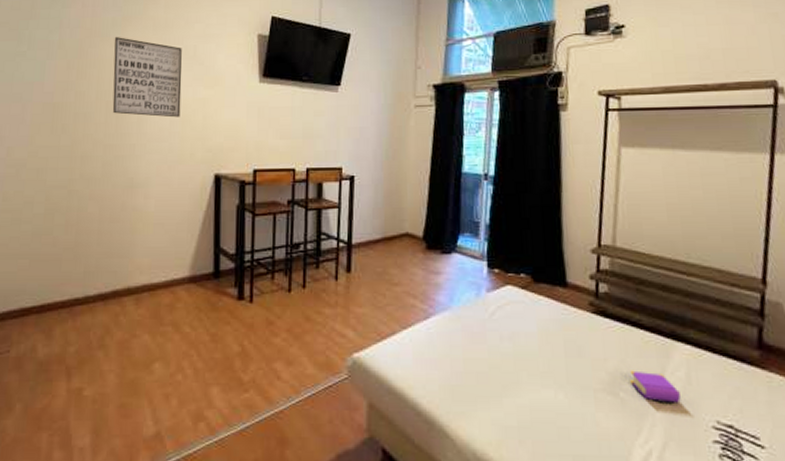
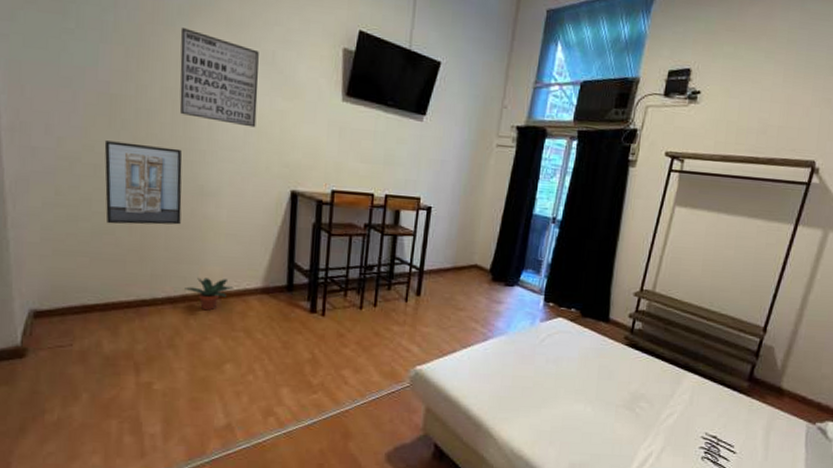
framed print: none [45,145,114,224] -> present [104,140,183,225]
potted plant: none [115,270,161,305] -> present [184,277,233,311]
book: present [629,370,681,405] -> none [645,392,682,420]

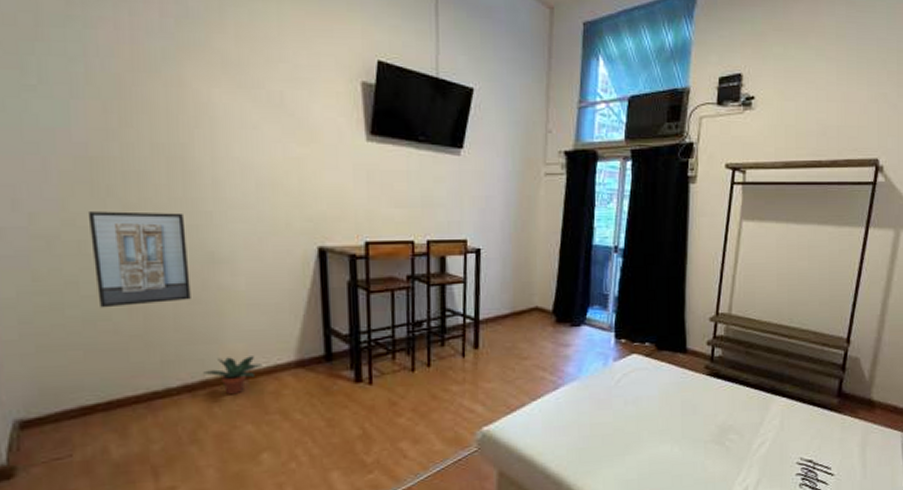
wall art: present [179,28,259,128] -> none [167,74,269,180]

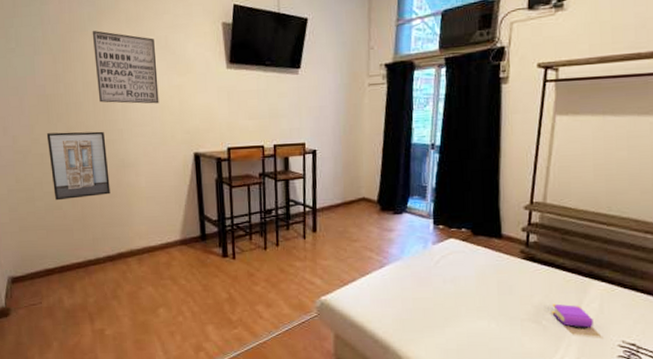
wall art: none [167,74,269,180] -> present [92,31,159,104]
potted plant: present [203,356,261,395] -> none [120,236,157,264]
book: none [734,422,774,449] -> present [551,303,593,329]

